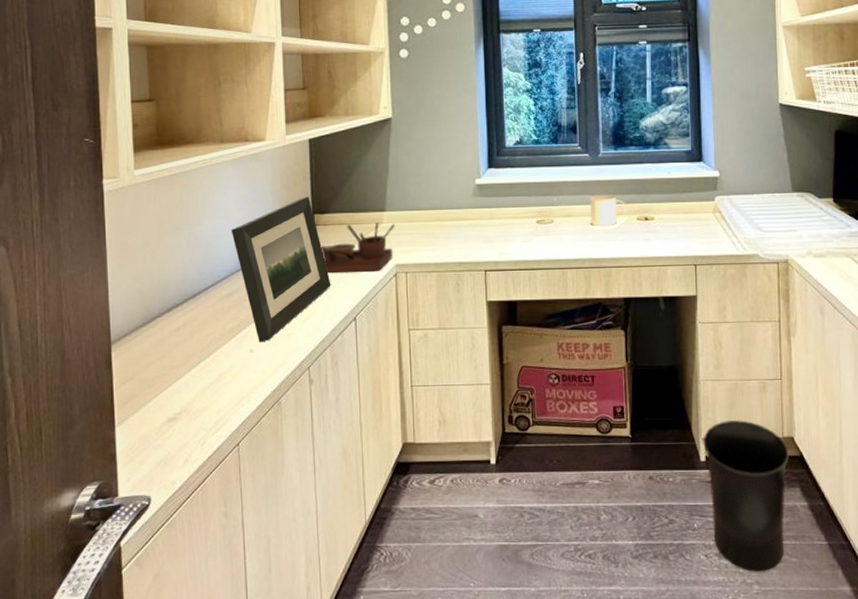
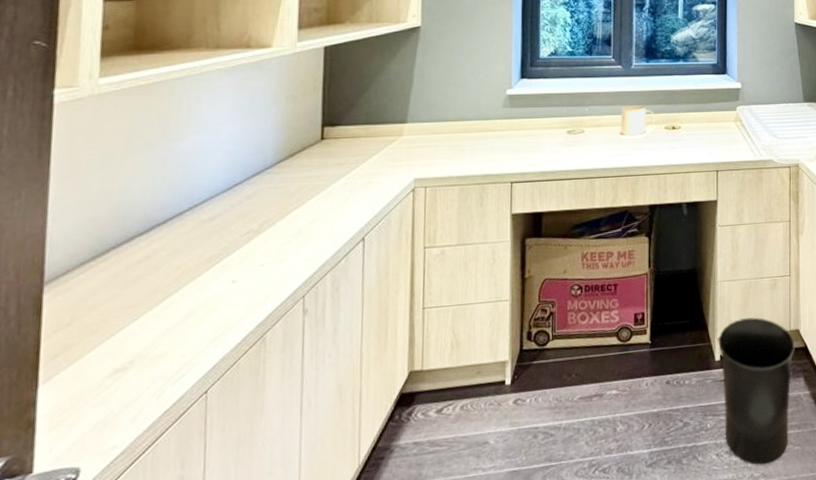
picture frame: present [231,197,331,342] -> none [219,108,338,271]
desk organizer: present [320,223,395,273] -> none [329,135,416,190]

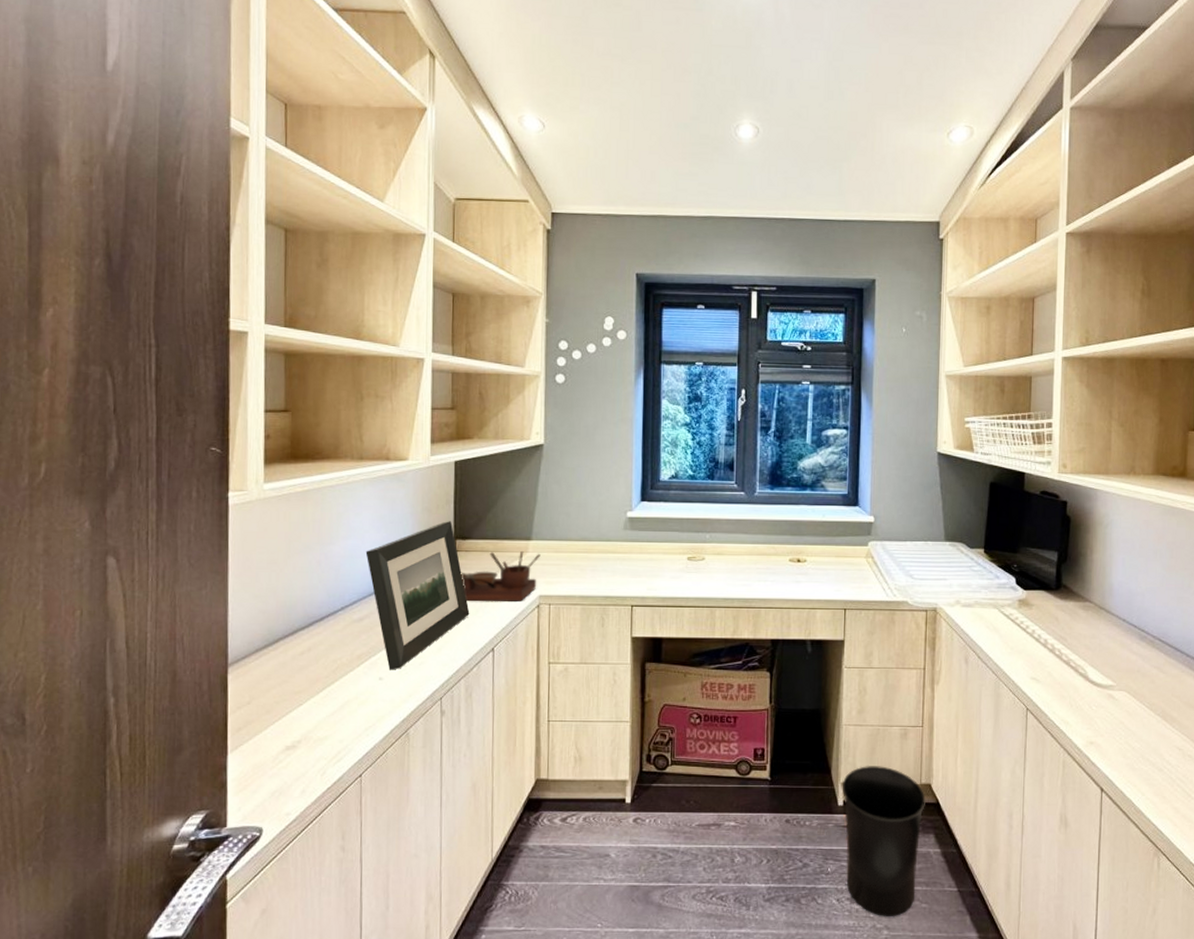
picture frame: none [219,108,338,271] -> present [365,521,470,670]
desk organizer: none [329,135,416,190] -> present [461,551,540,602]
mug: present [620,105,655,137] -> none [742,534,779,568]

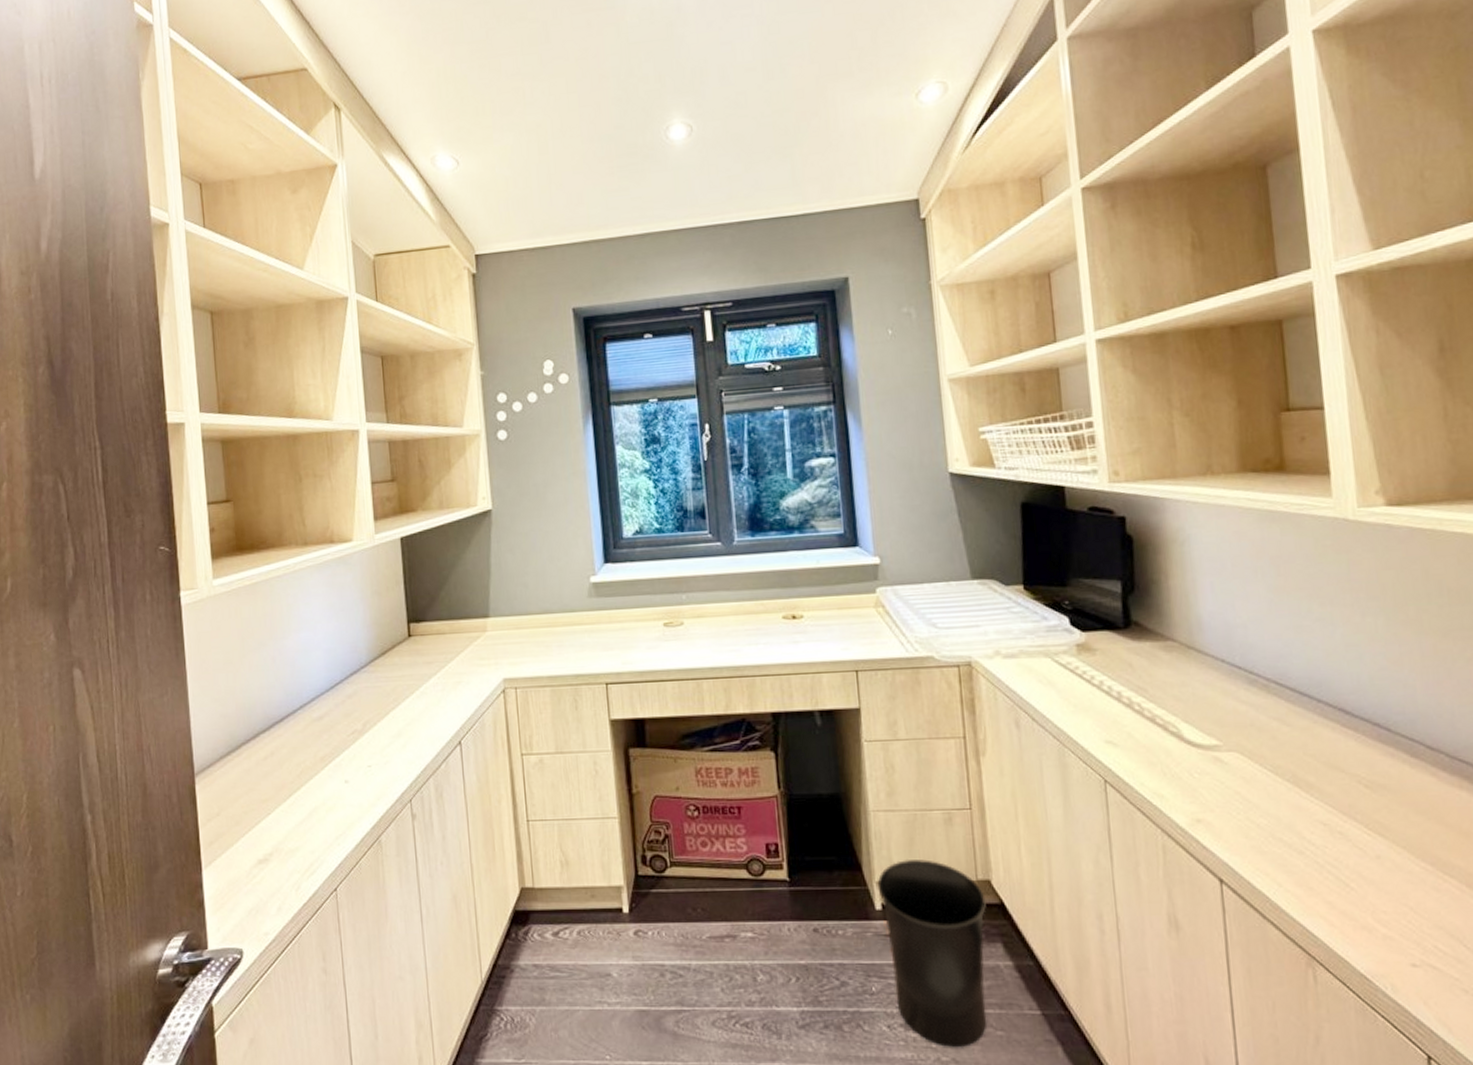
picture frame: present [365,521,470,670] -> none [319,603,432,772]
desk organizer: present [461,551,540,602] -> none [418,631,501,690]

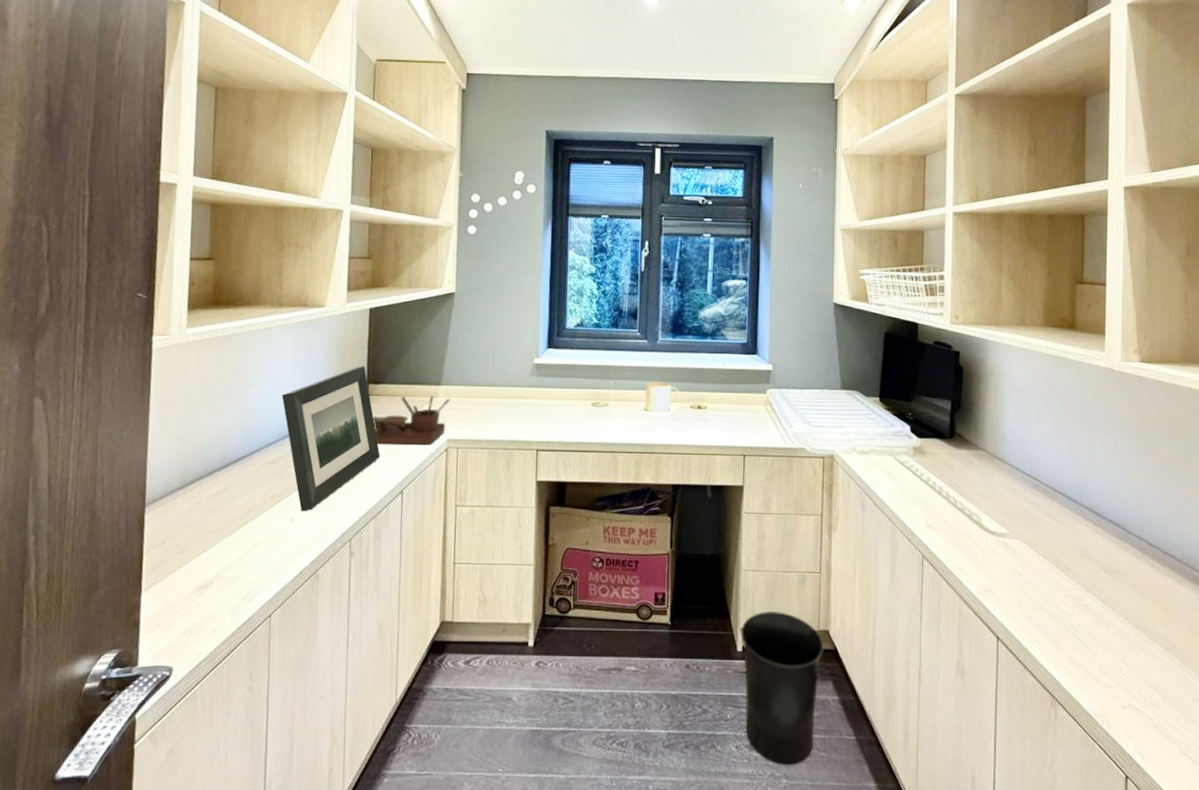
picture frame: none [319,603,432,772] -> present [281,366,380,512]
desk organizer: none [418,631,501,690] -> present [372,396,450,446]
mug: none [724,590,770,630] -> present [645,381,680,414]

